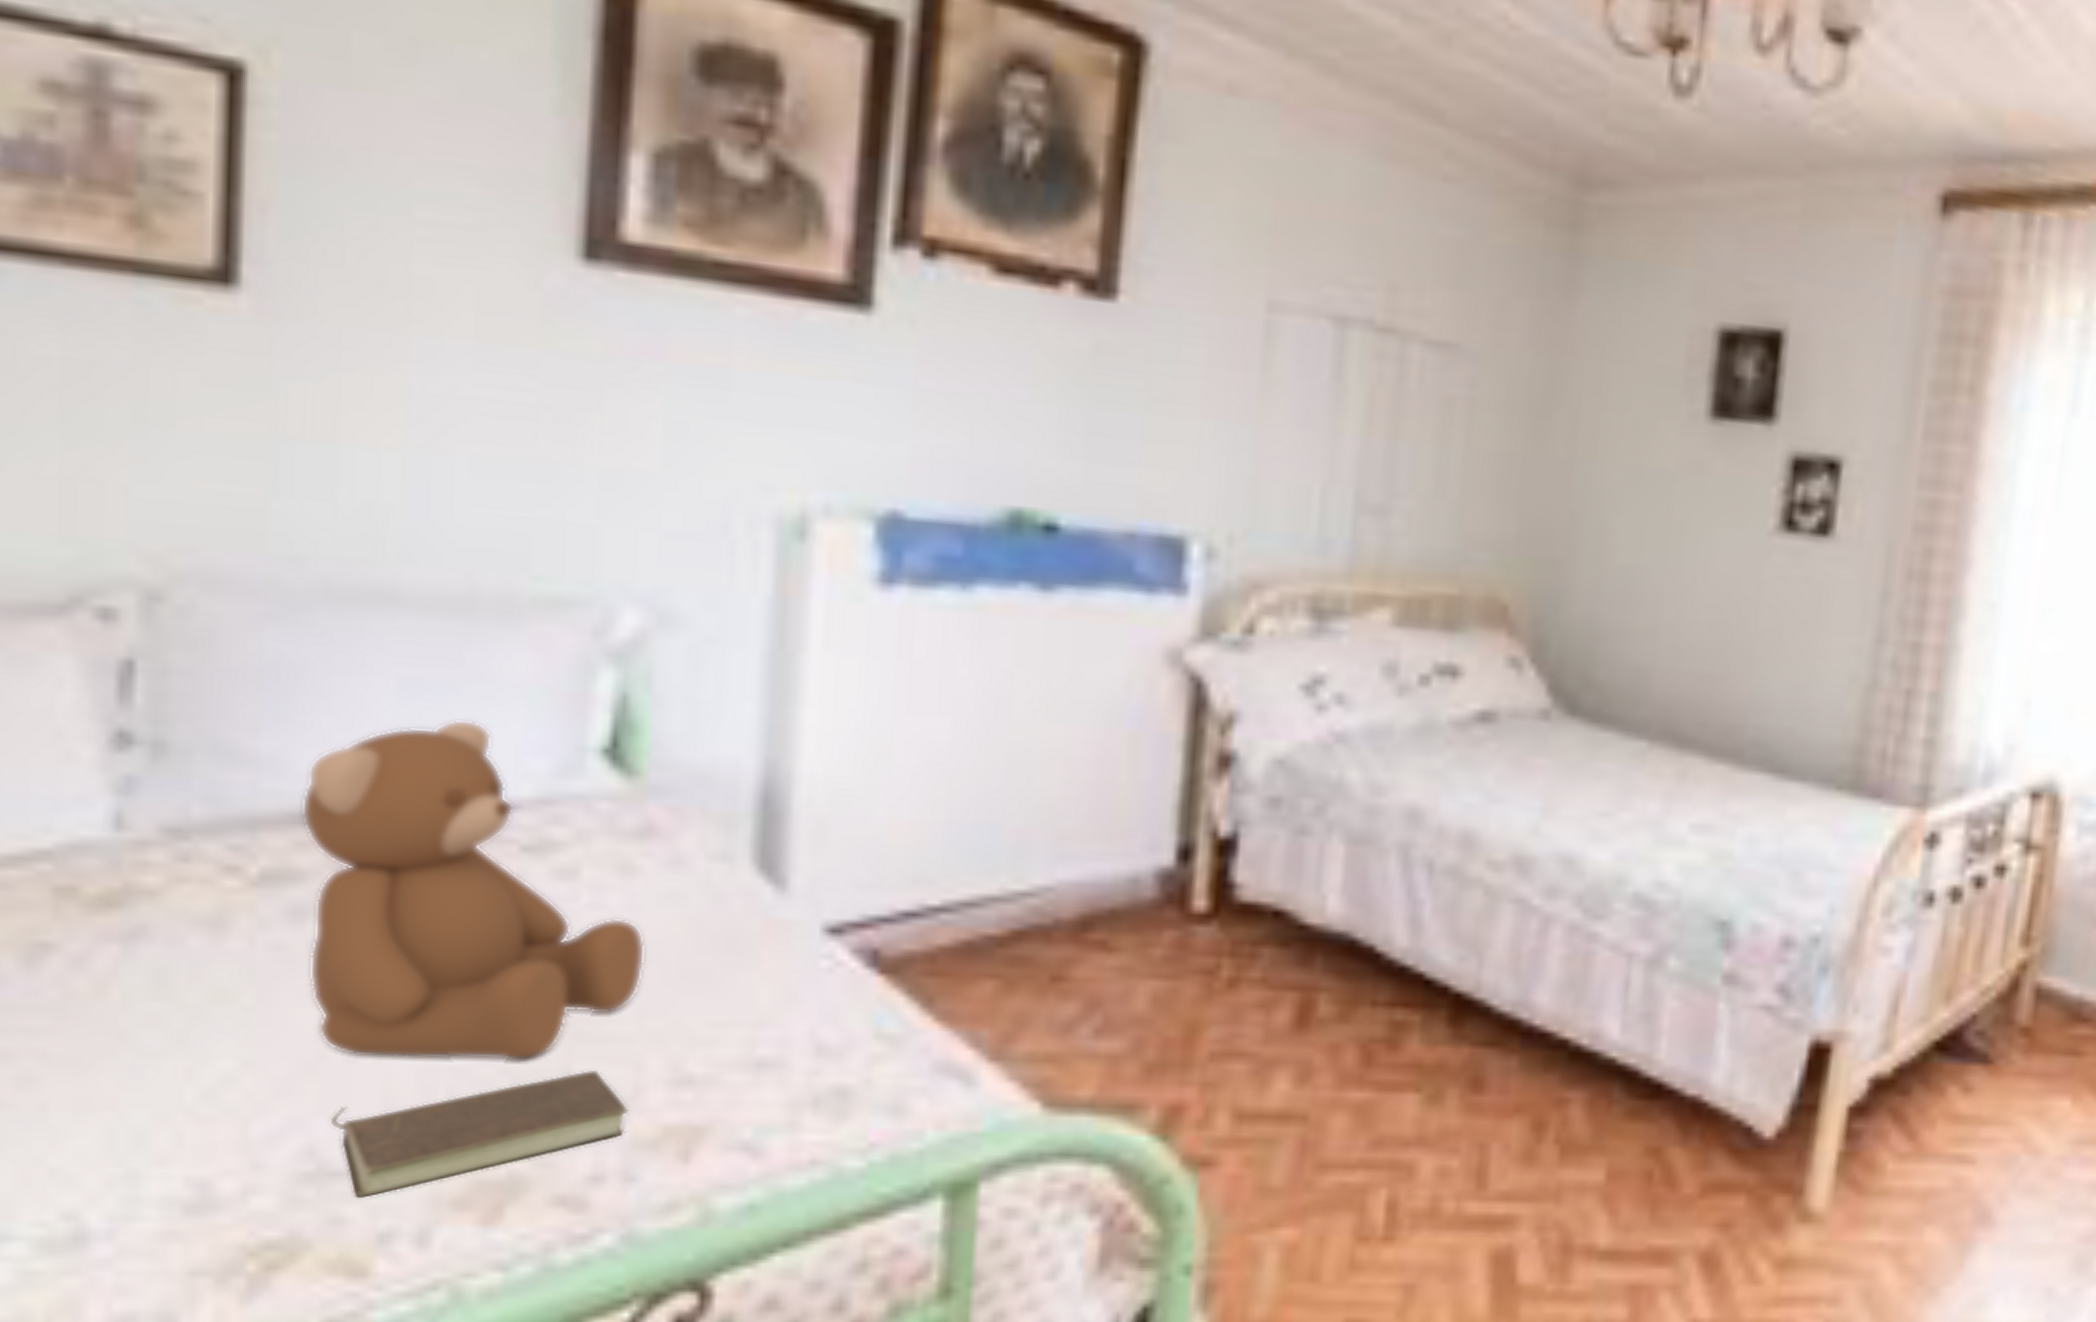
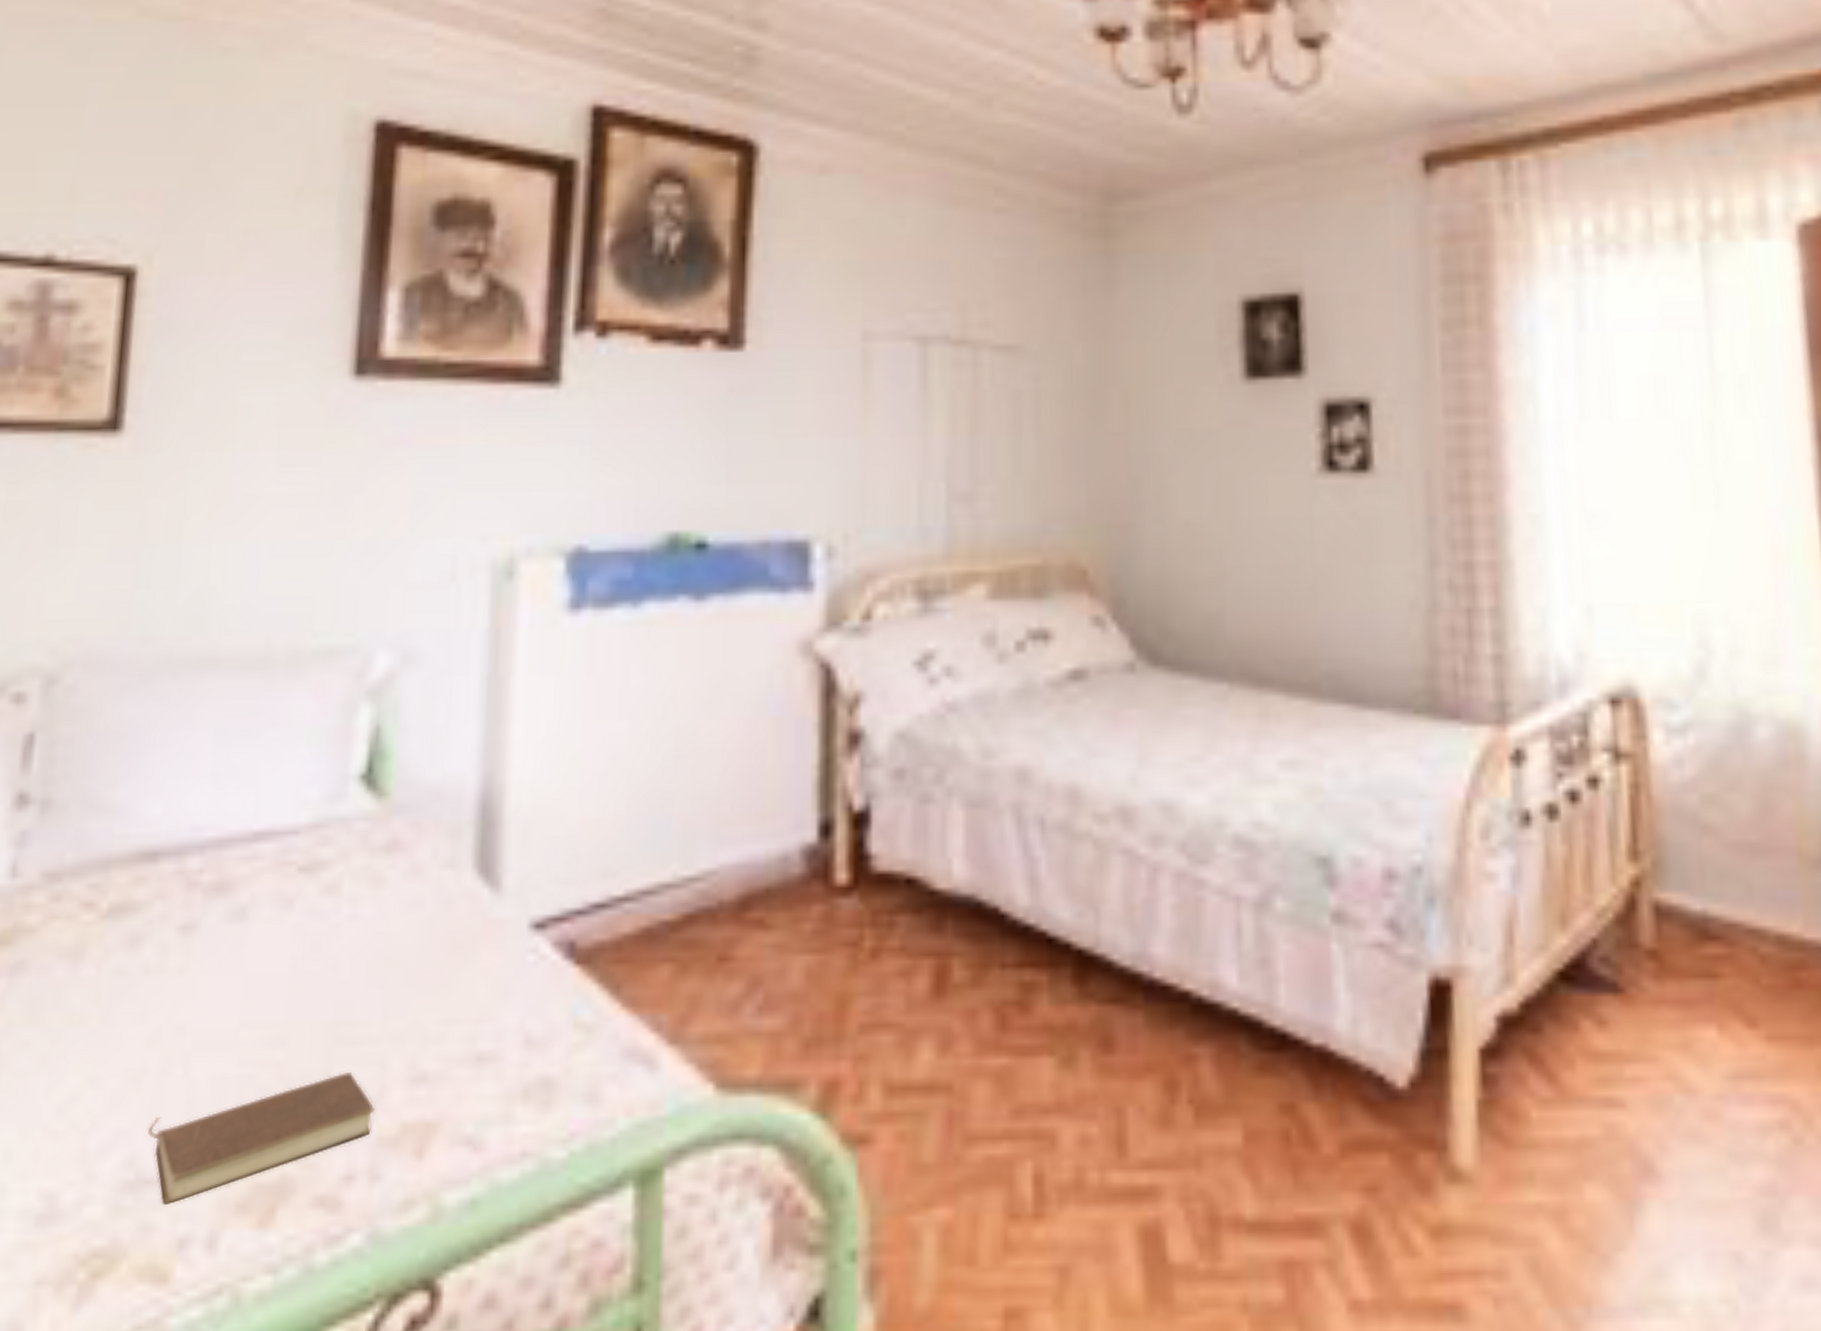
teddy bear: present [301,719,646,1060] -> none [139,759,391,1068]

